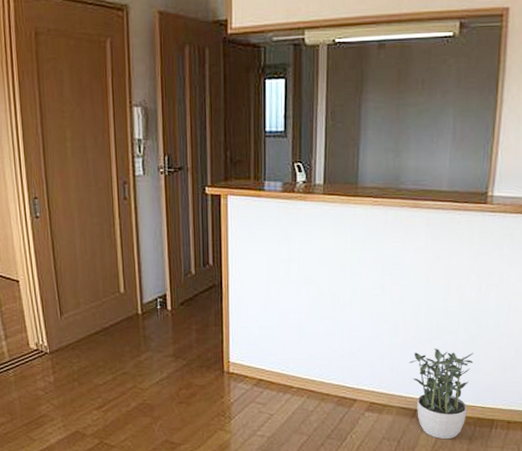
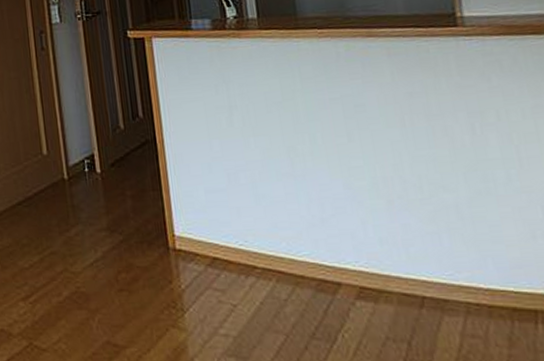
potted plant: present [409,348,474,439] -> none [401,210,497,339]

